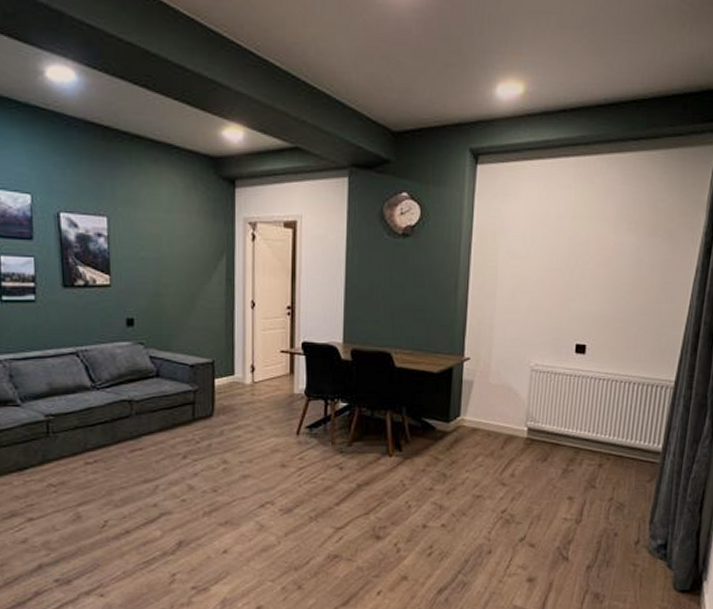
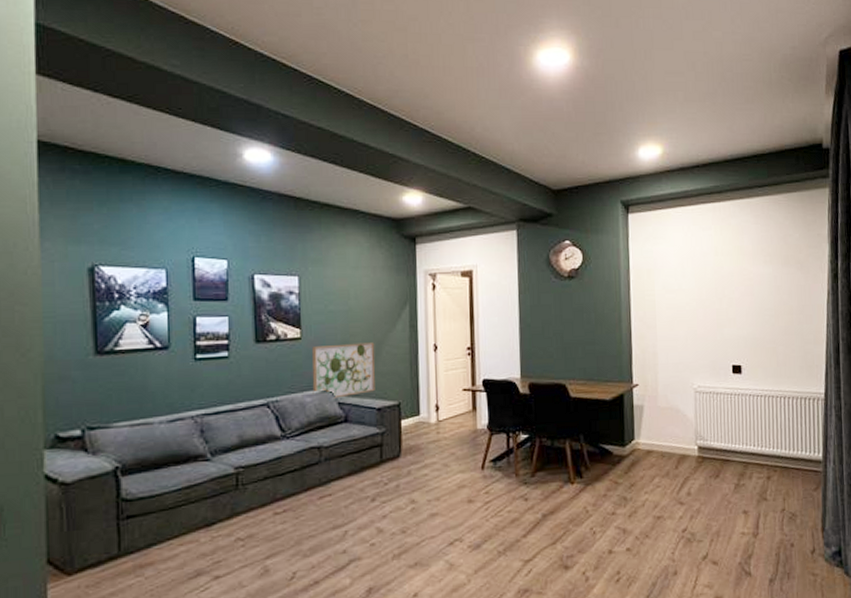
wall art: none [122,294,189,352] -> present [312,342,375,399]

